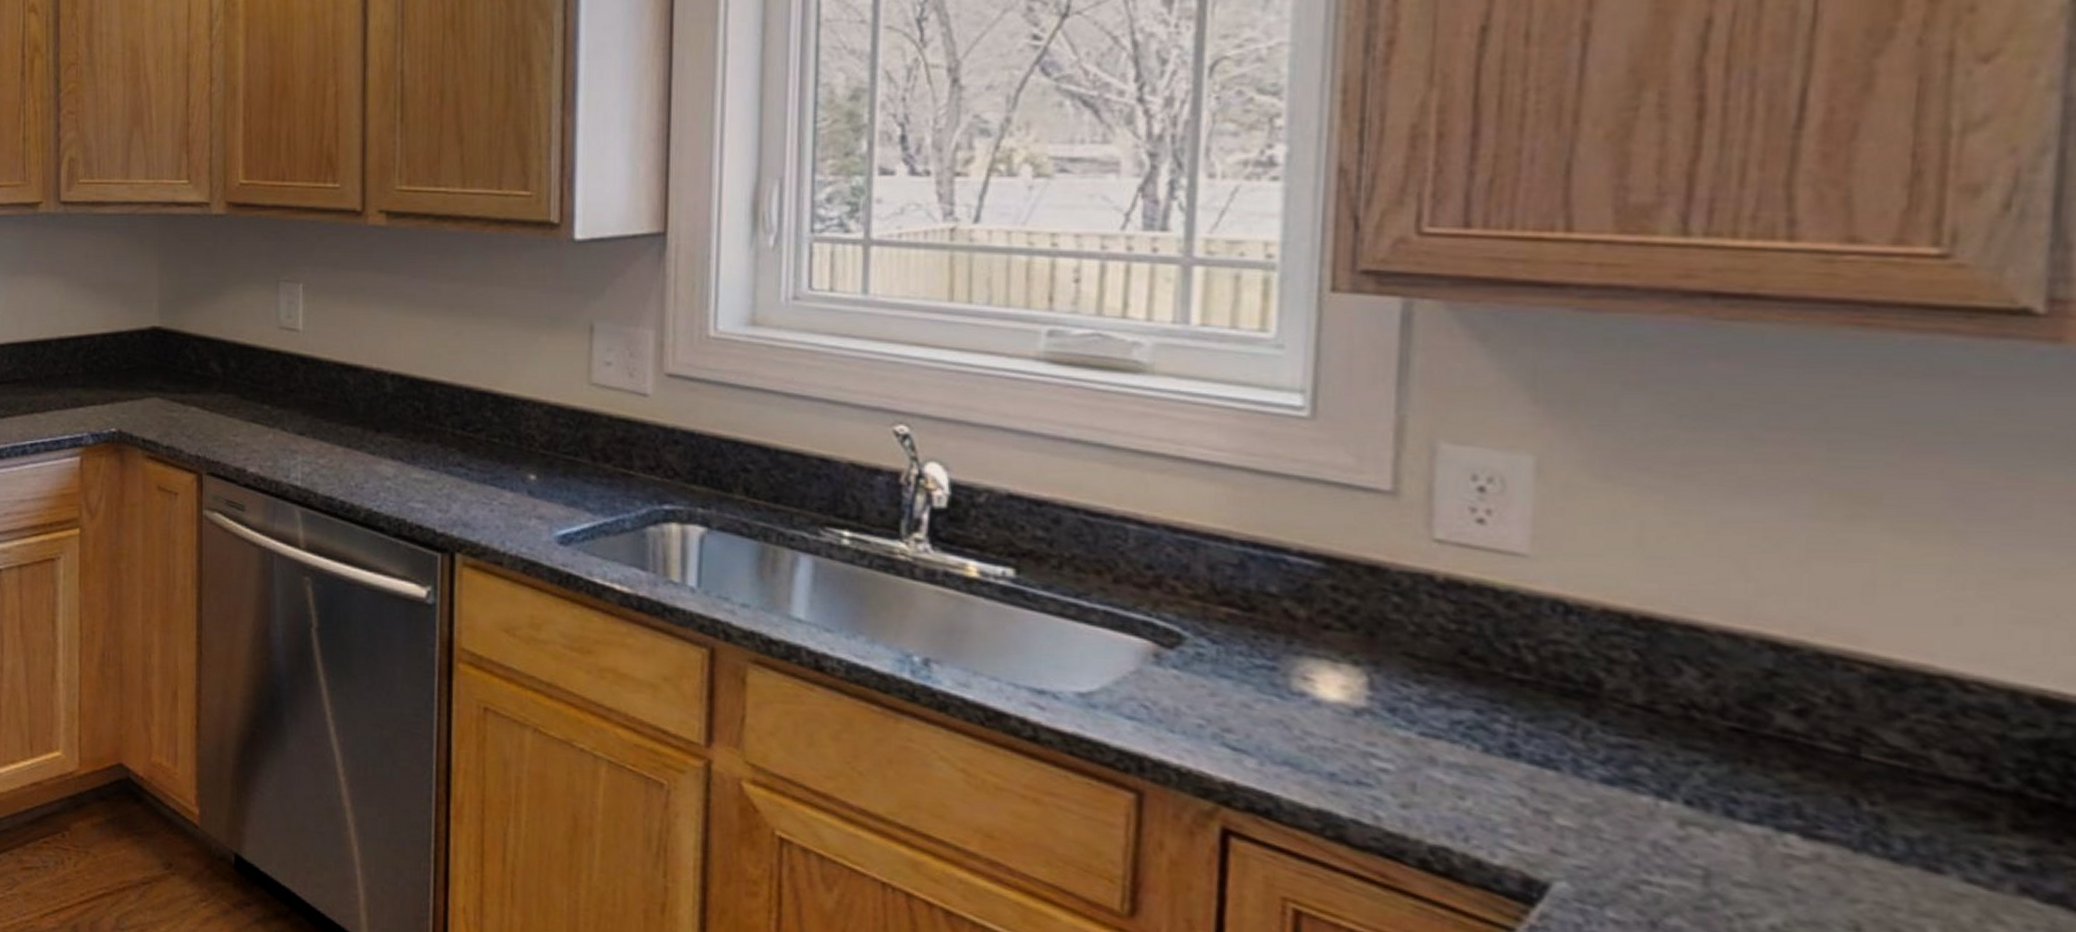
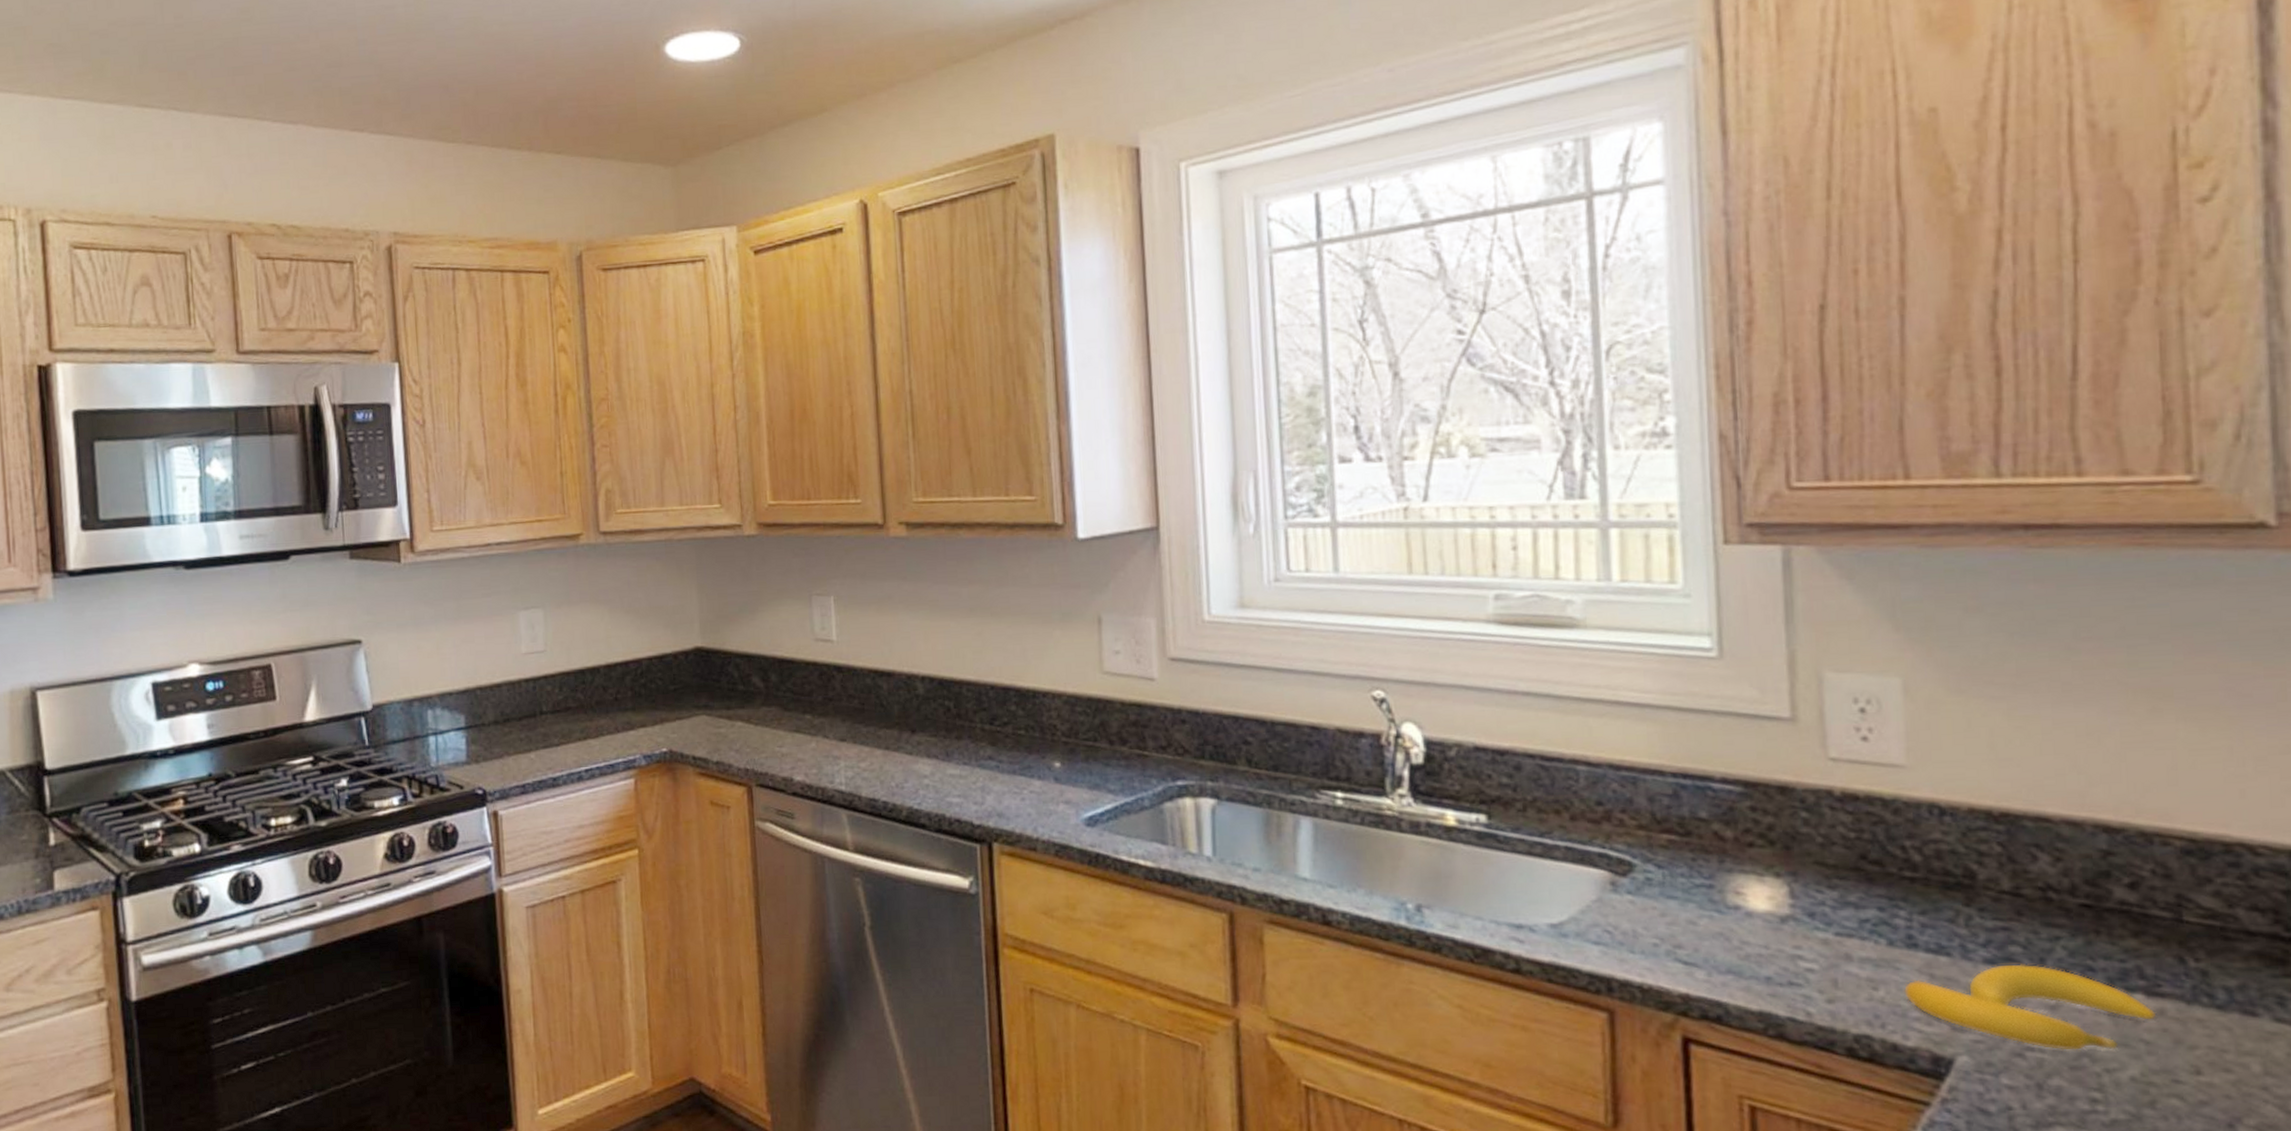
banana: none [1497,786,1811,894] -> present [1904,964,2156,1051]

